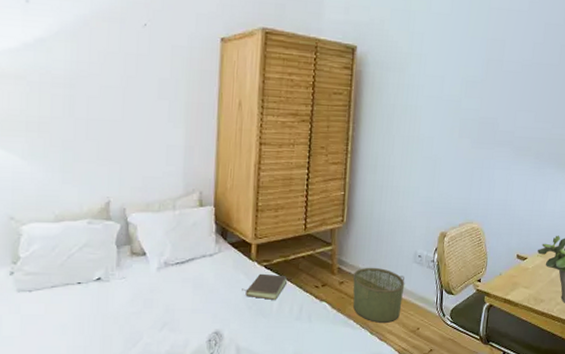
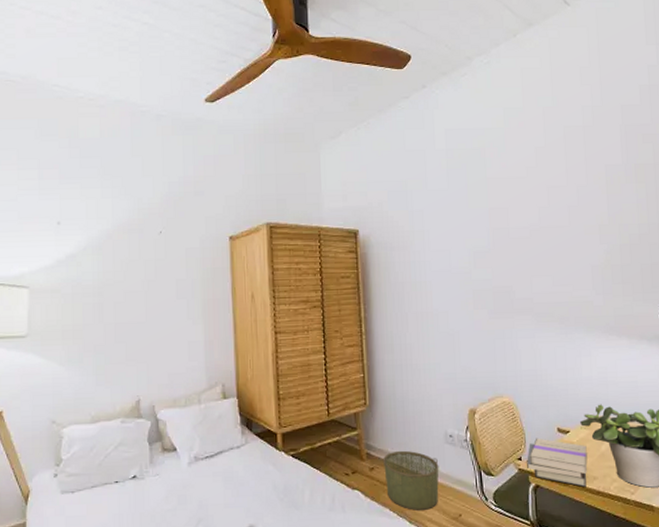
book: present [242,273,288,300] -> none [272,463,317,491]
books: none [484,262,540,308] -> present [527,438,588,487]

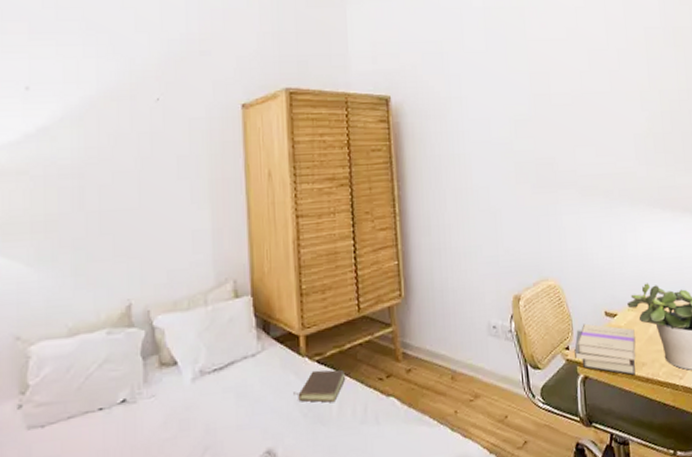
book: none [272,463,317,491] -> present [293,369,346,403]
basket: present [382,450,439,510] -> none [420,346,483,416]

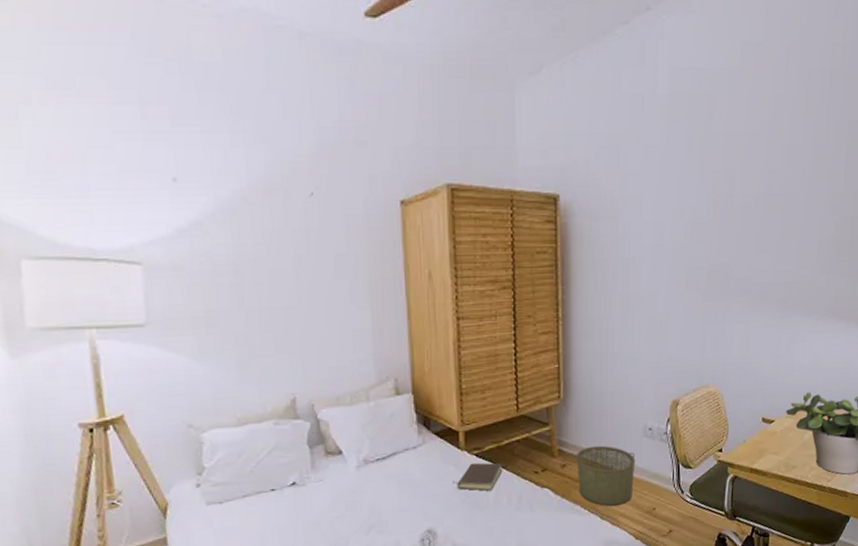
basket: none [420,346,483,416] -> present [575,445,636,506]
books: present [574,323,636,375] -> none [727,428,790,476]

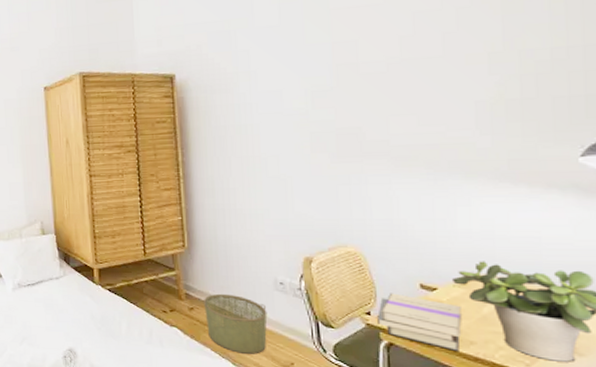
book: present [452,462,503,491] -> none [89,296,134,323]
books: none [727,428,790,476] -> present [377,293,463,351]

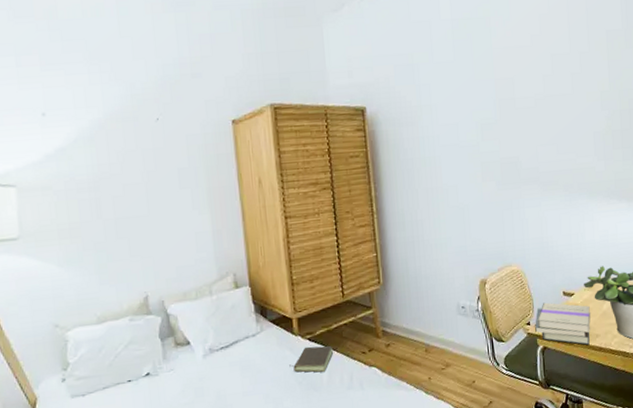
book: none [89,296,134,323] -> present [289,345,334,373]
basket: present [203,293,268,354] -> none [398,324,453,381]

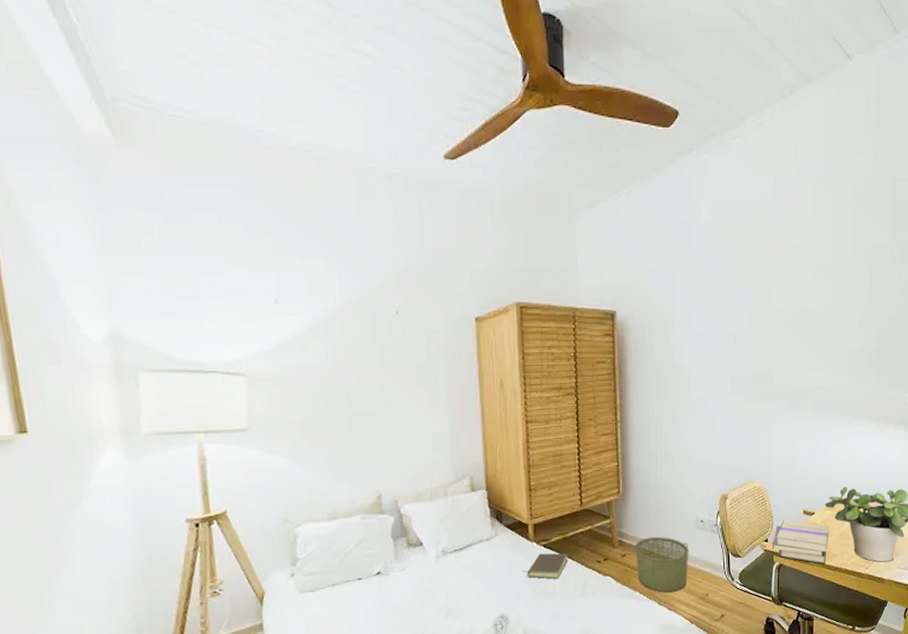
basket: none [398,324,453,381] -> present [634,536,689,593]

